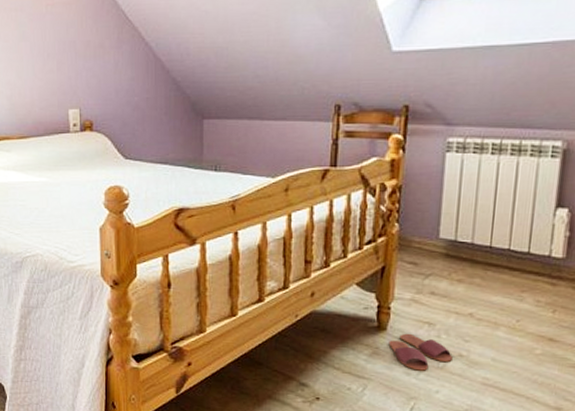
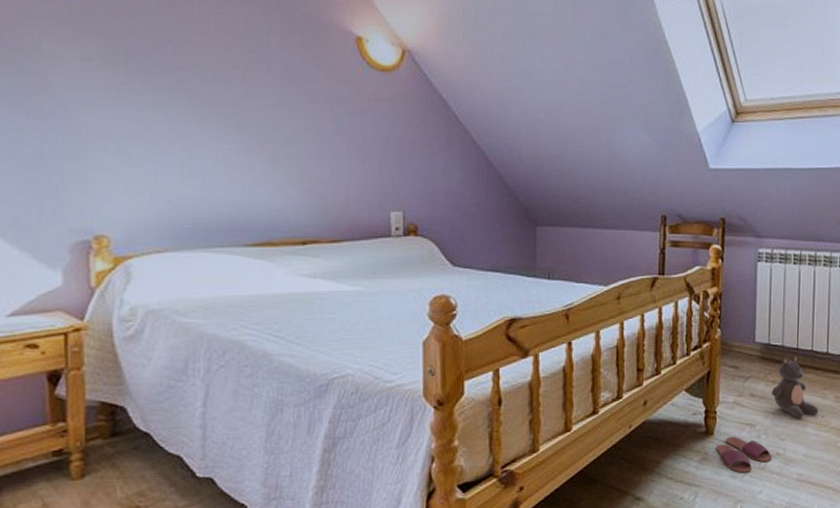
teddy bear: none [455,254,513,321] -> present [771,355,819,419]

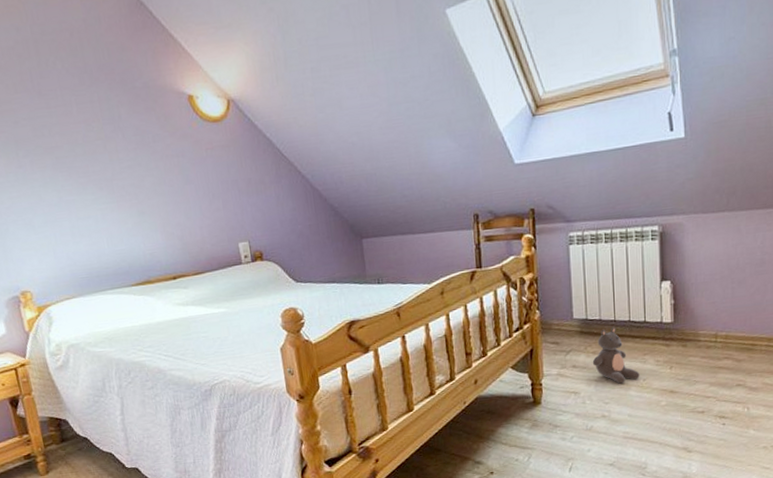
slippers: present [716,436,771,473] -> none [544,403,597,435]

